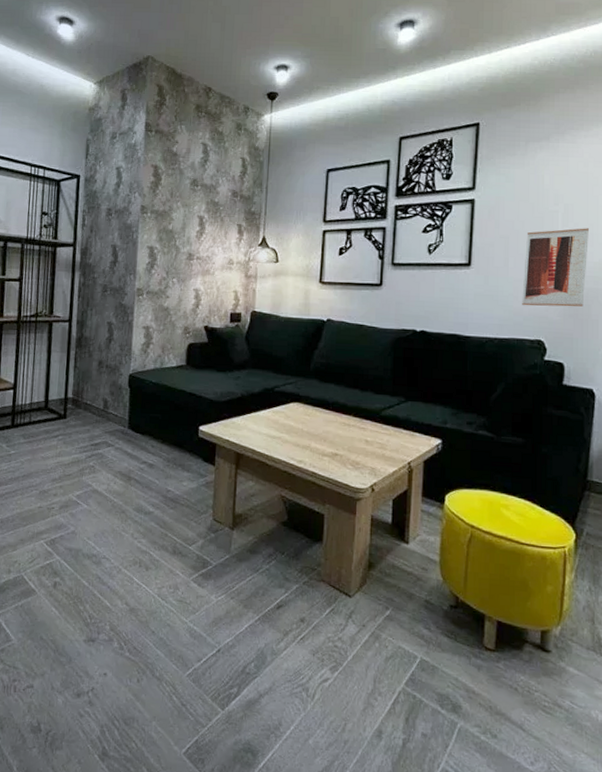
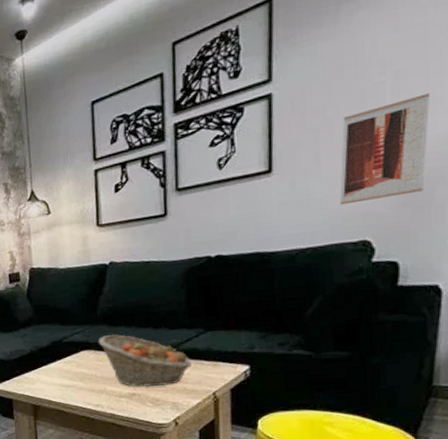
fruit basket: none [308,390,391,449] -> present [98,334,191,387]

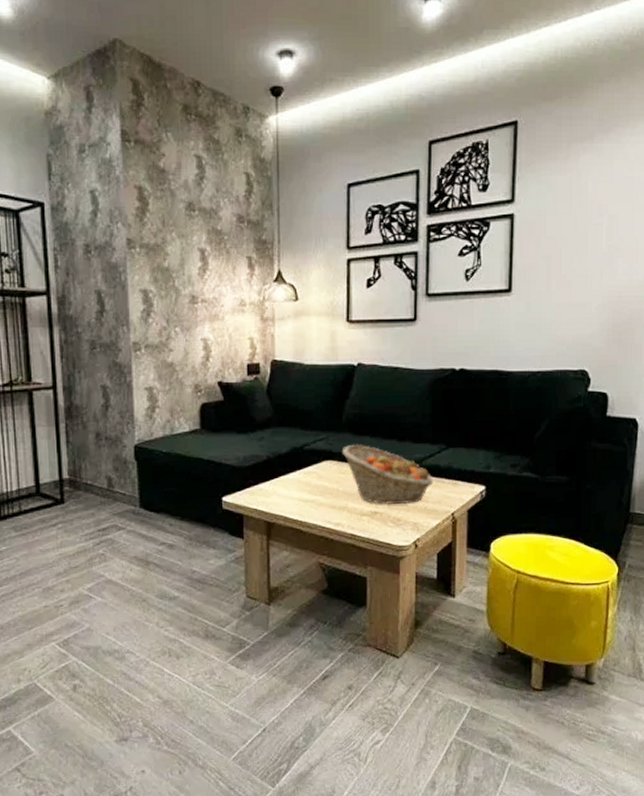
wall art: present [340,93,431,205] -> none [565,242,635,334]

